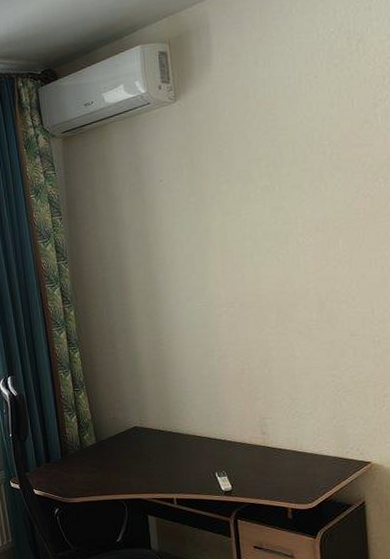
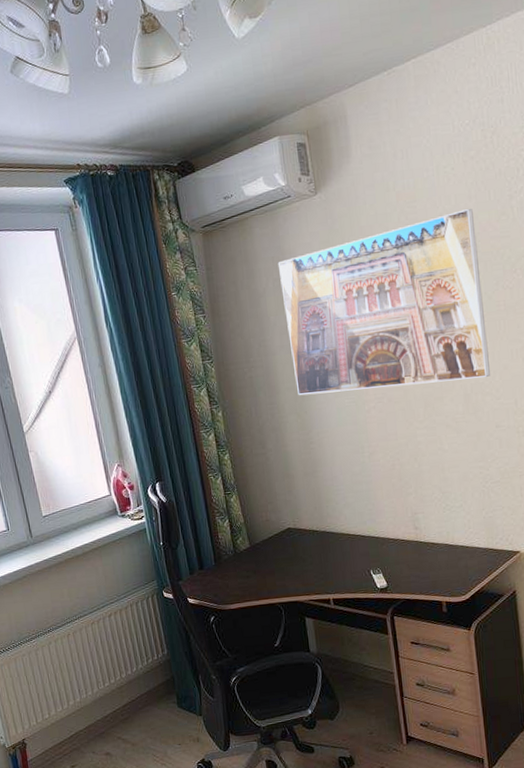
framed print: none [134,117,346,298] -> present [277,209,490,396]

